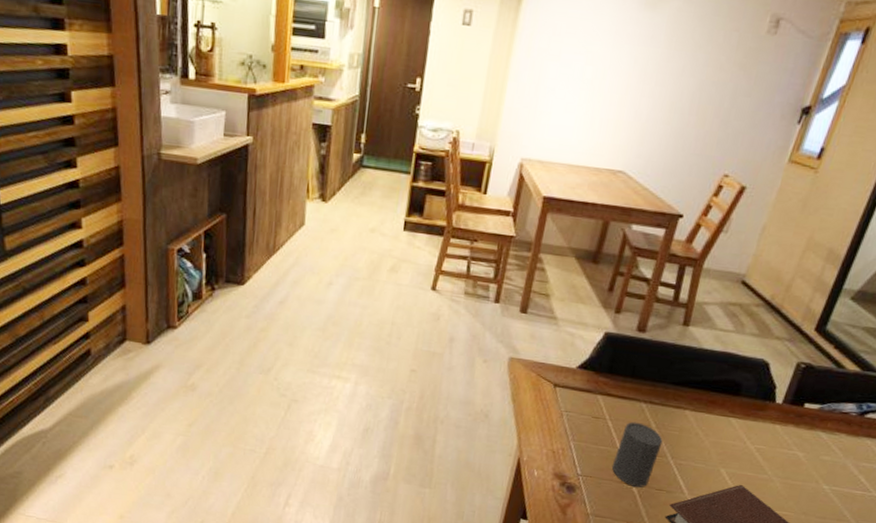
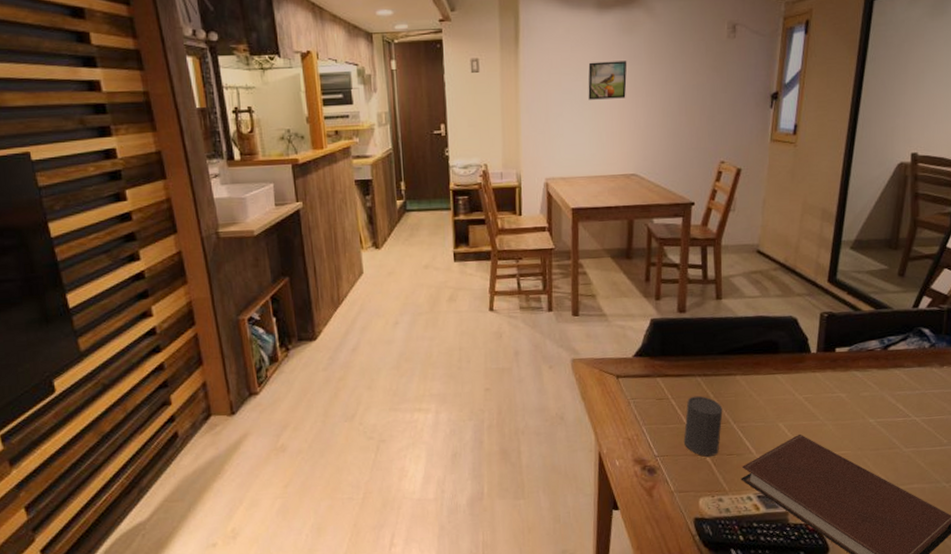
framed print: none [588,35,643,84] -> present [588,60,627,100]

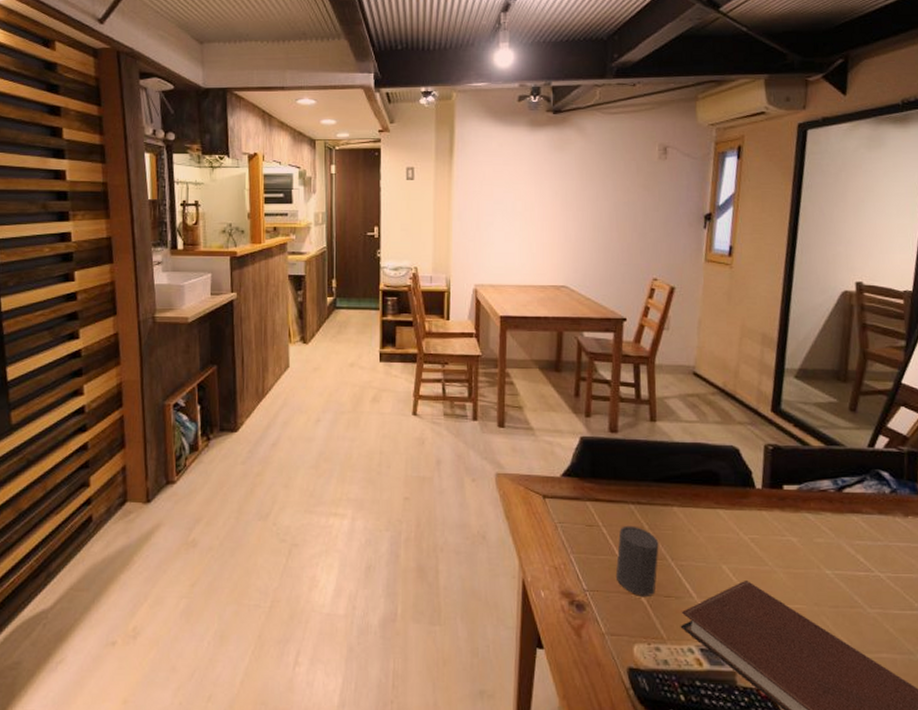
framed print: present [588,60,627,100] -> none [519,176,559,211]

